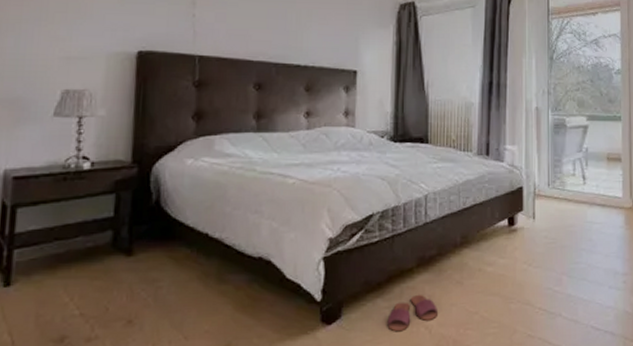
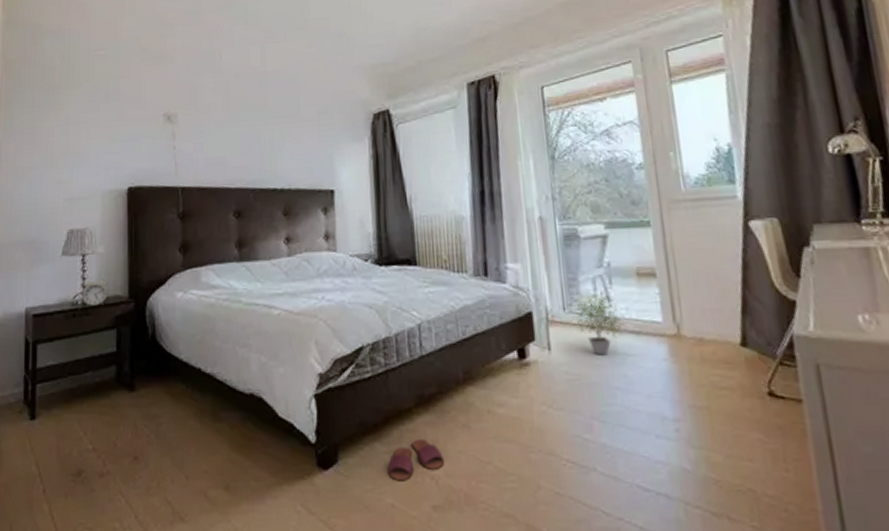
alarm clock: none [76,139,108,170] -> present [82,276,107,306]
potted plant: none [555,172,595,223] -> present [572,292,624,356]

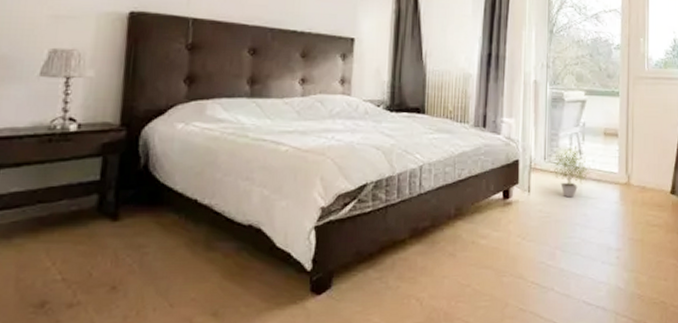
alarm clock: present [82,276,107,306] -> none [62,100,95,132]
slippers: present [387,438,444,481] -> none [378,265,429,303]

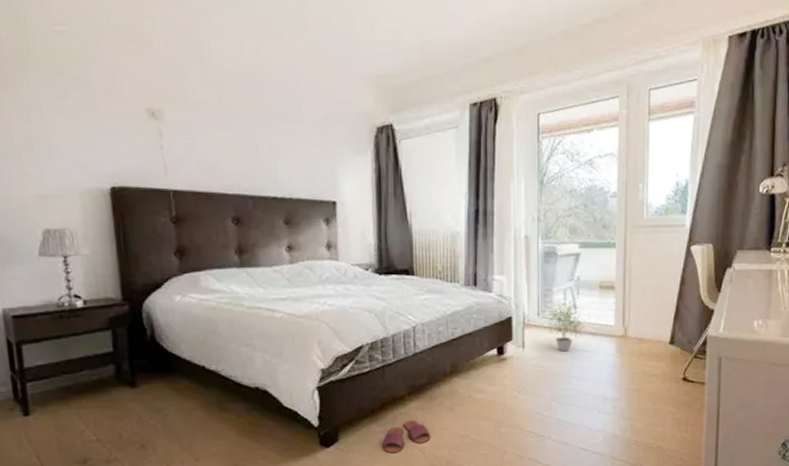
slippers: none [378,265,429,303] -> present [382,419,430,454]

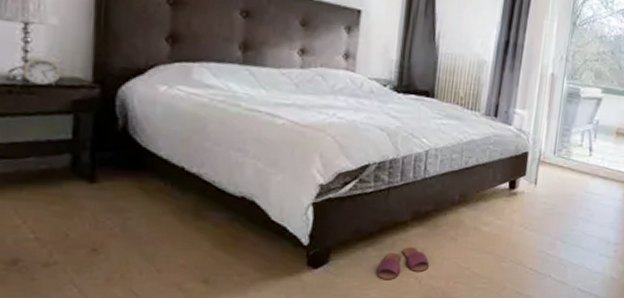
alarm clock: none [68,278,98,308] -> present [23,50,62,86]
potted plant: present [545,301,586,352] -> none [560,143,599,193]

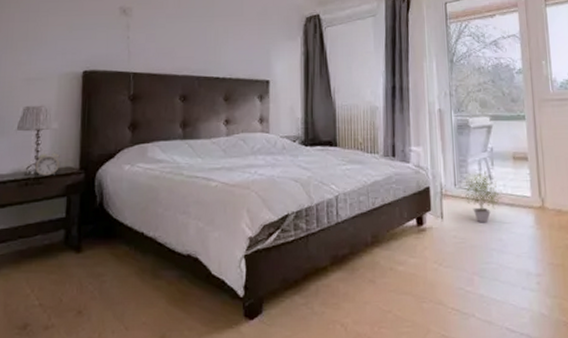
slippers: present [376,246,429,280] -> none [305,291,352,328]
potted plant: none [560,143,599,193] -> present [461,172,502,223]

